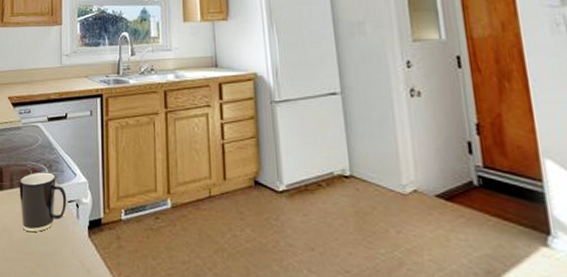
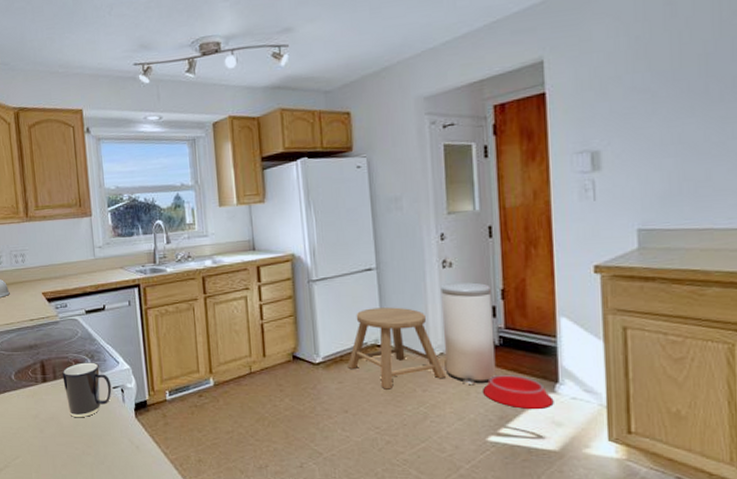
stool: none [313,135,421,228] -> present [347,307,446,390]
pedal bin: none [409,112,479,230] -> present [440,281,497,386]
pet bowl: none [464,220,548,265] -> present [483,375,554,409]

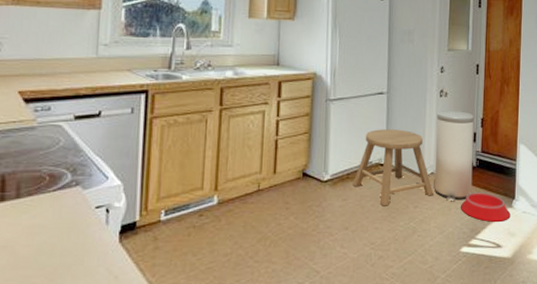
mug: present [62,362,112,418] -> none [28,177,95,245]

